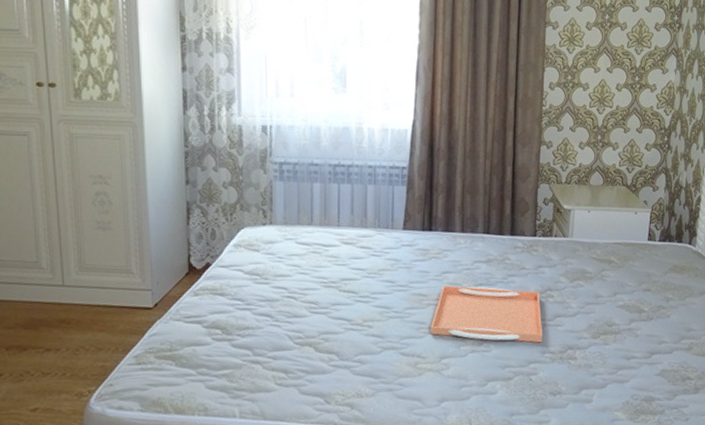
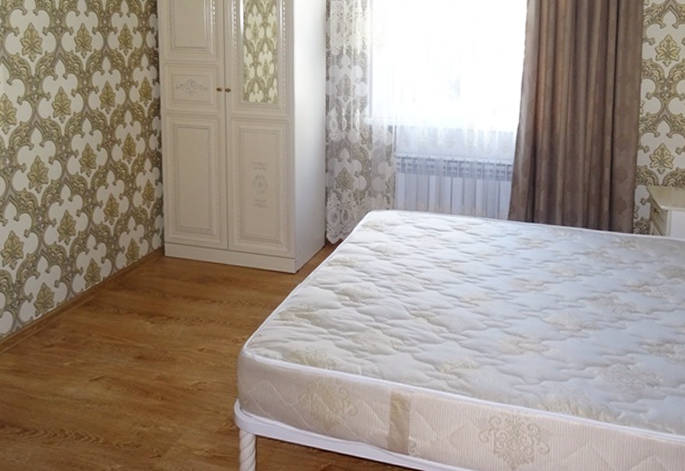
serving tray: present [430,285,542,343] -> none [531,273,640,334]

